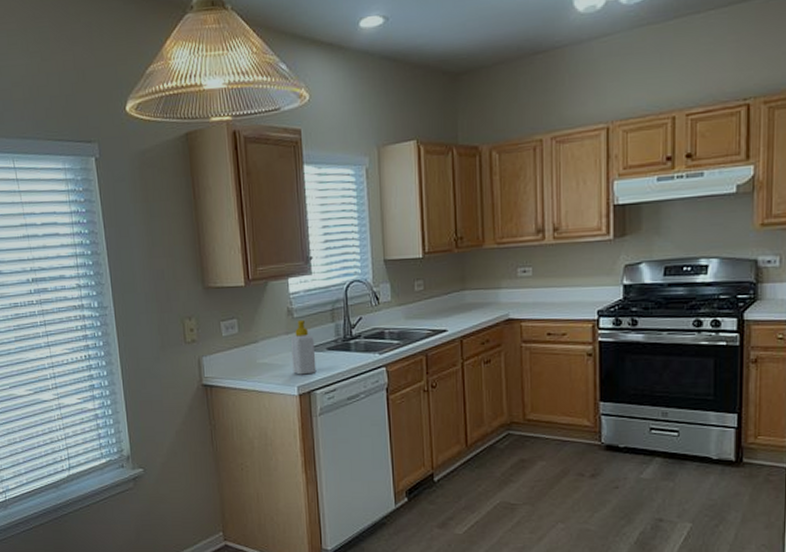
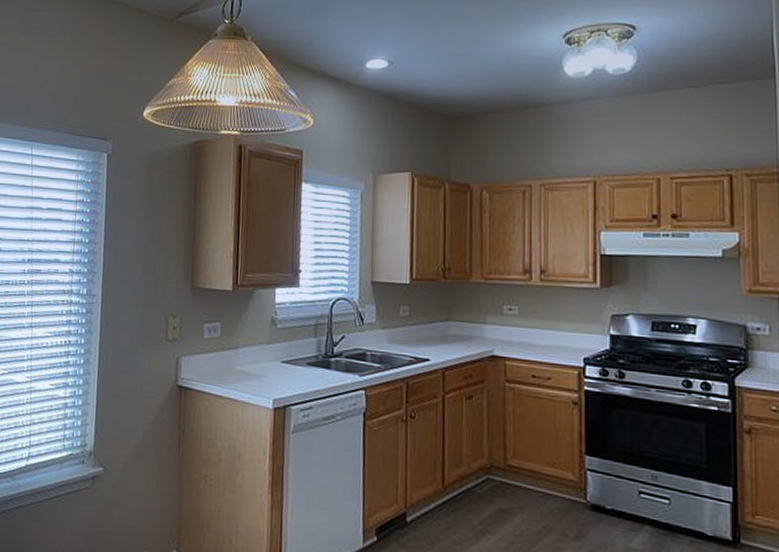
soap bottle: present [290,319,317,375] -> none [270,331,295,388]

